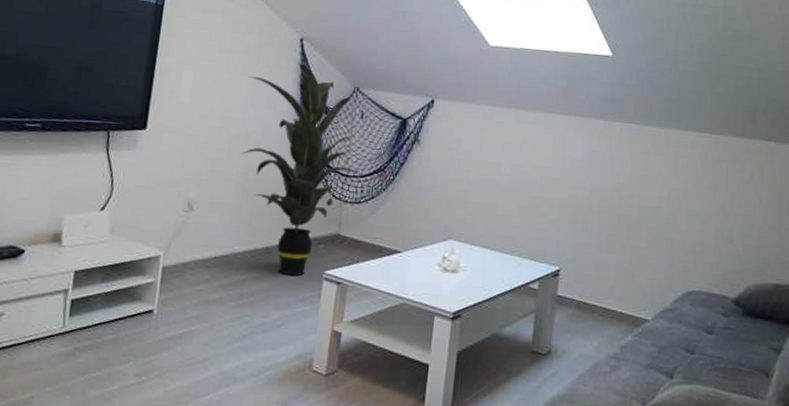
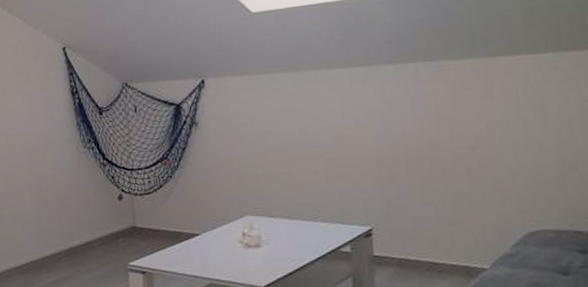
indoor plant: present [241,63,364,275] -> none [23,71,148,271]

